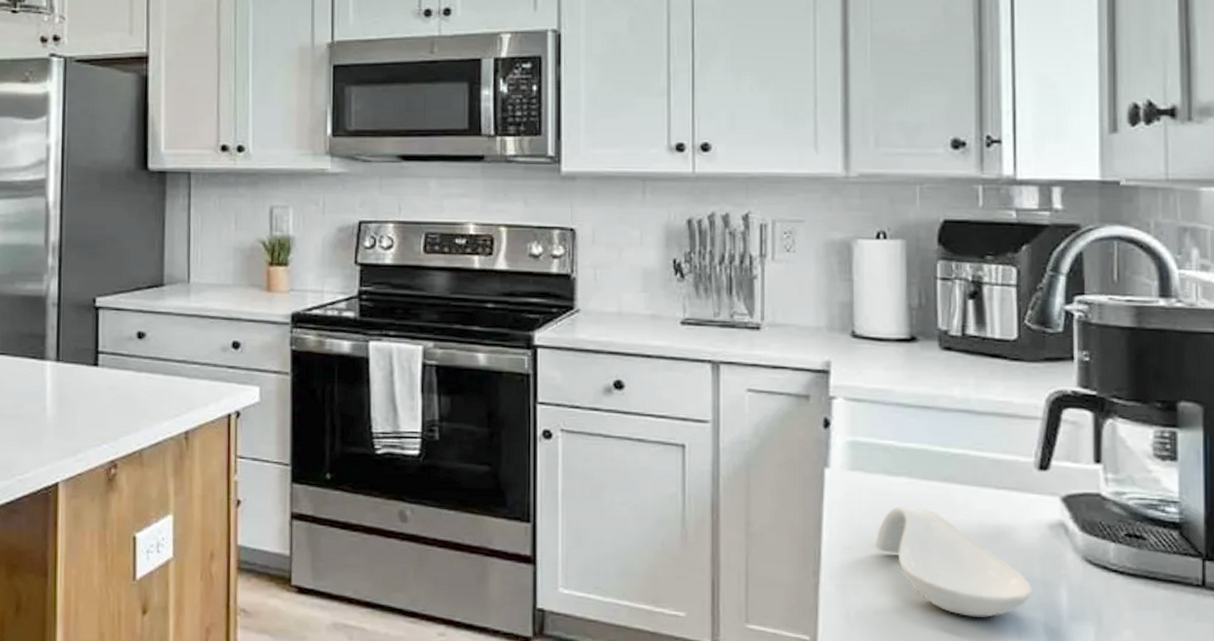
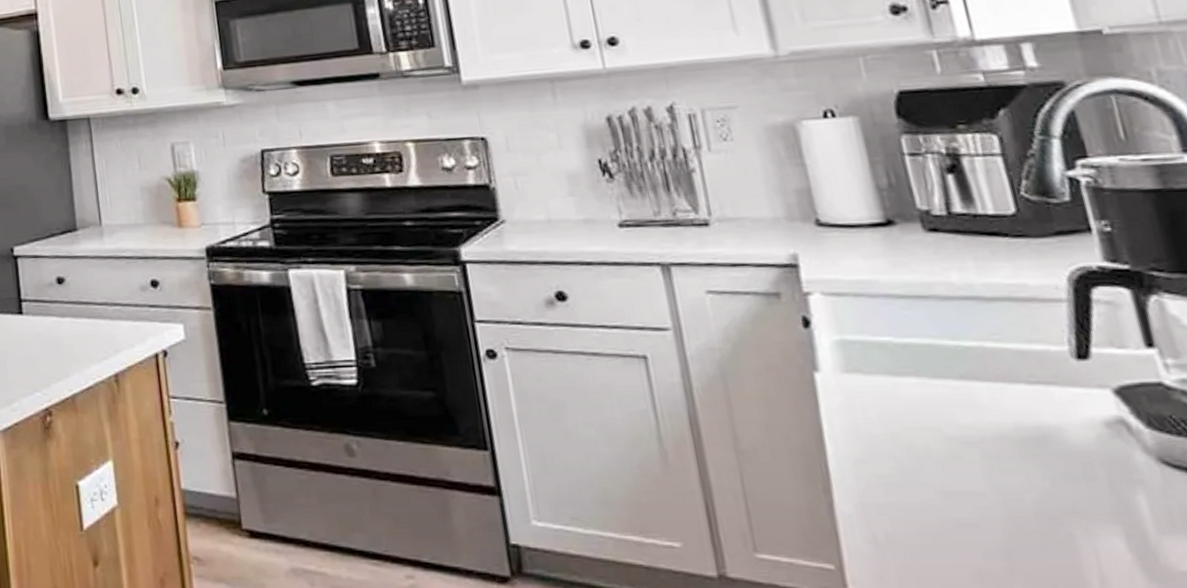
spoon rest: present [875,507,1034,617] -> none [891,410,1103,535]

